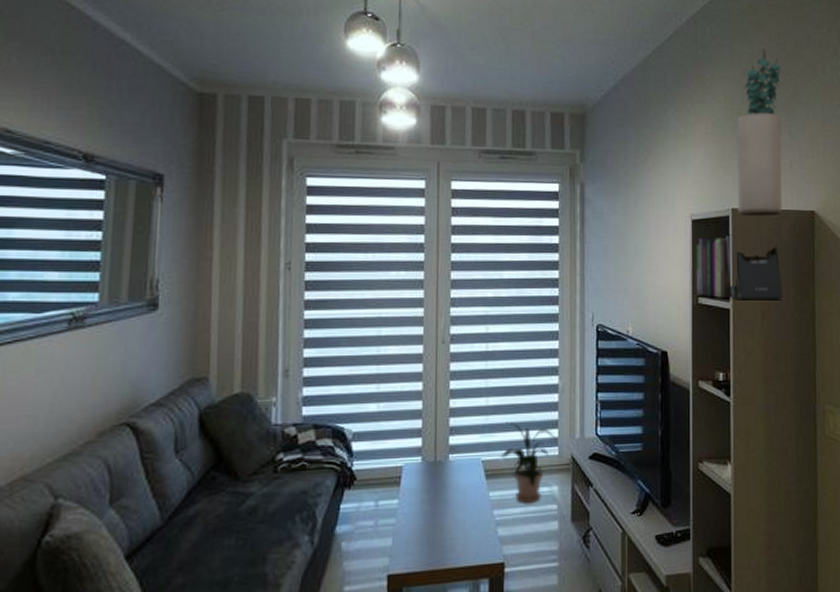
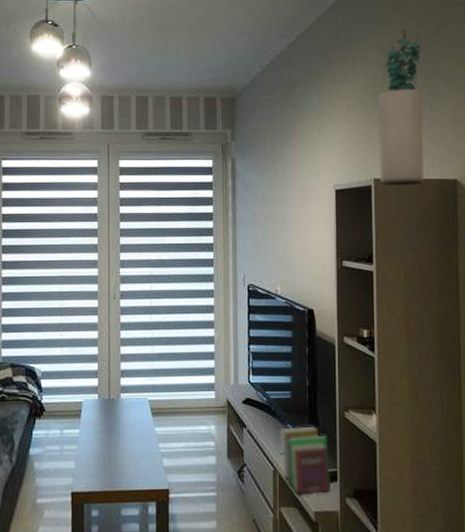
house plant: present [499,421,557,503] -> none [163,367,214,439]
books: none [629,480,684,559] -> present [279,426,332,495]
books: present [696,234,783,301] -> none [339,203,426,264]

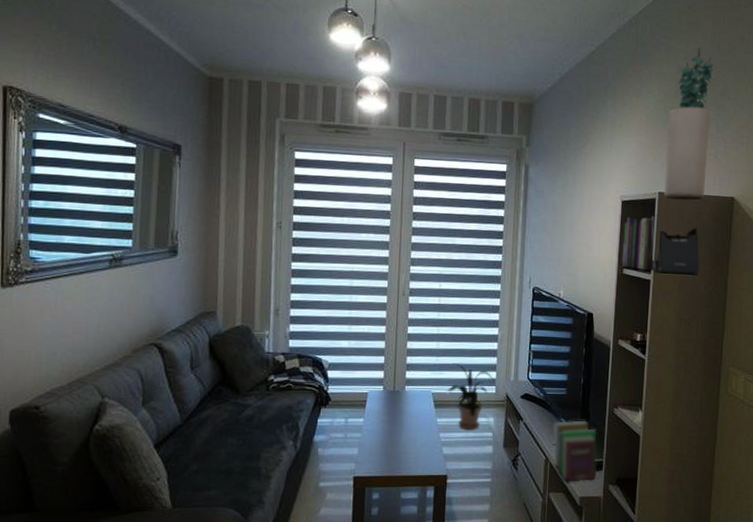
house plant: none [163,367,214,439] -> present [446,363,495,429]
books: none [339,203,426,264] -> present [621,215,699,275]

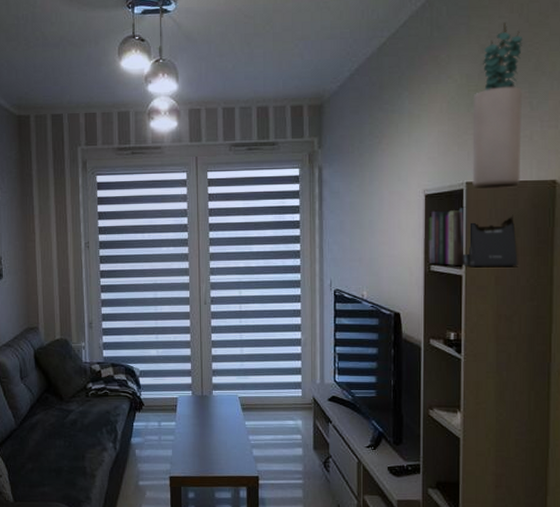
house plant: present [446,363,495,429] -> none [252,367,301,432]
books: present [553,420,597,482] -> none [364,422,414,485]

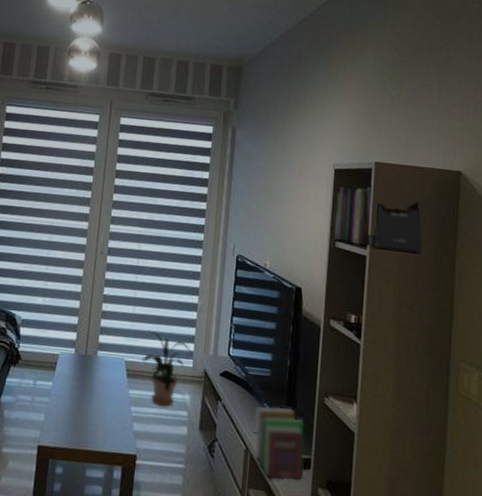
house plant: none [252,367,301,432] -> present [140,330,193,406]
books: none [364,422,414,485] -> present [254,406,305,481]
vase: present [472,22,523,188] -> none [381,16,434,173]

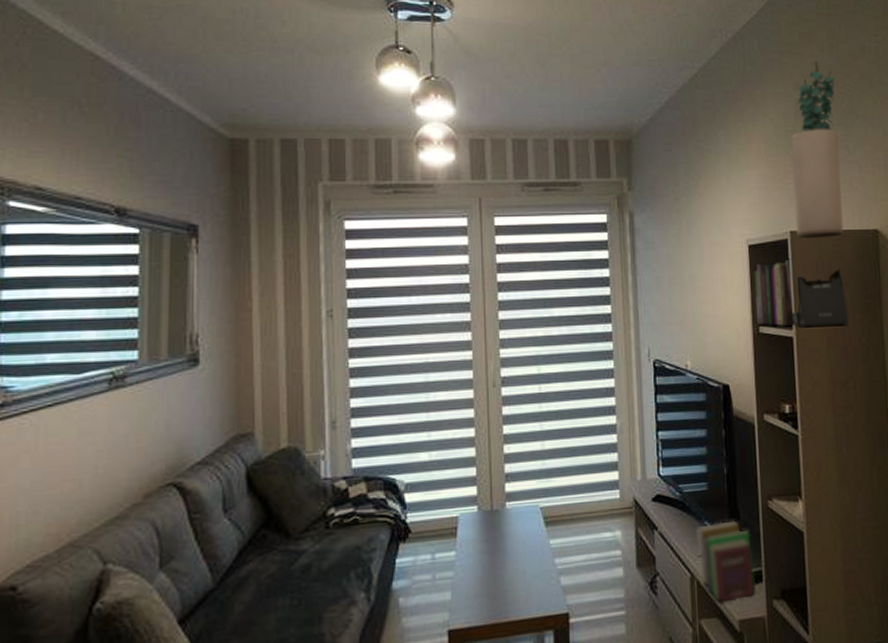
house plant: present [140,330,193,406] -> none [558,465,618,550]
vase: none [381,16,434,173] -> present [790,61,844,238]

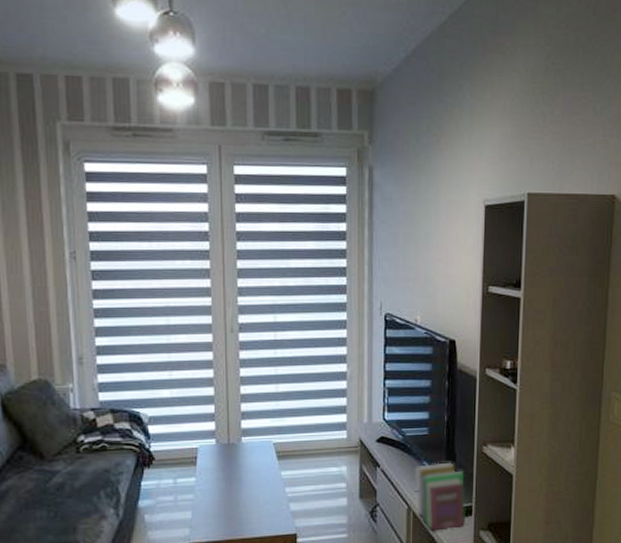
books: present [754,259,849,328] -> none [487,221,576,289]
vase: present [790,61,844,238] -> none [534,12,589,201]

